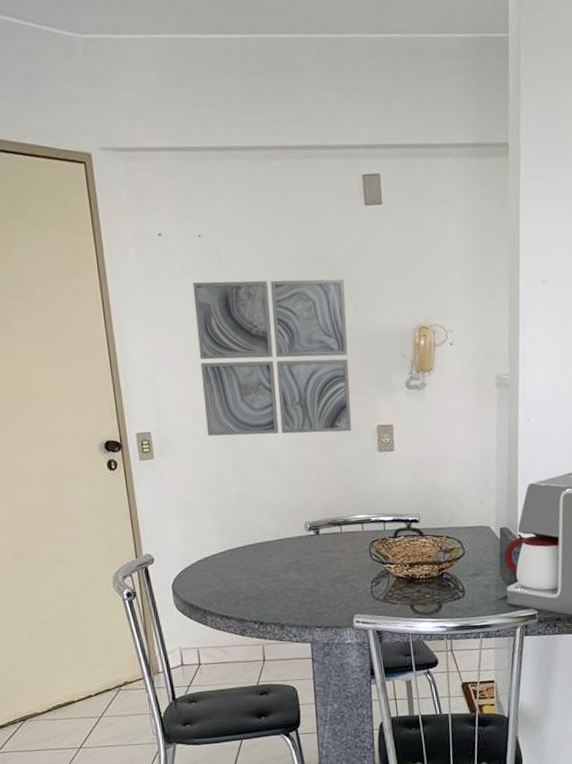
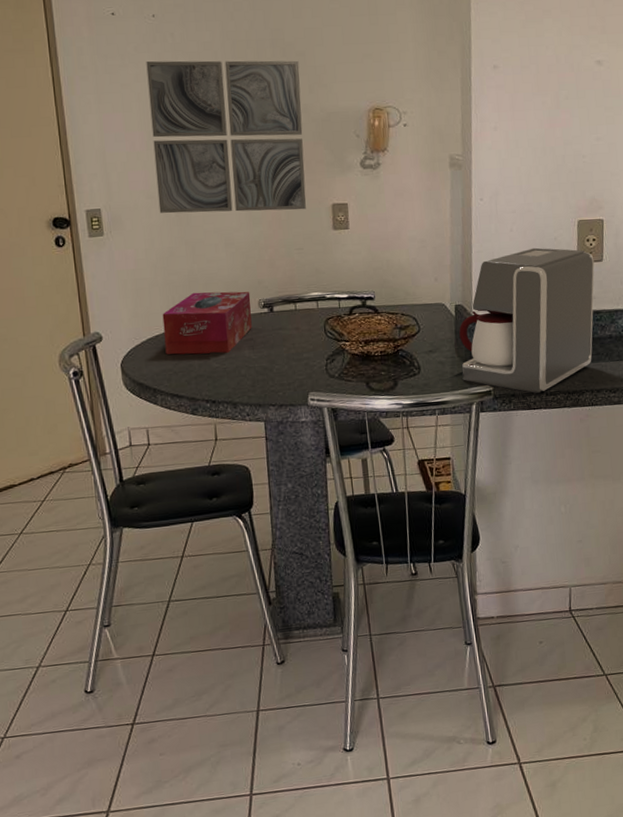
tissue box: none [211,514,299,577] -> present [162,291,252,355]

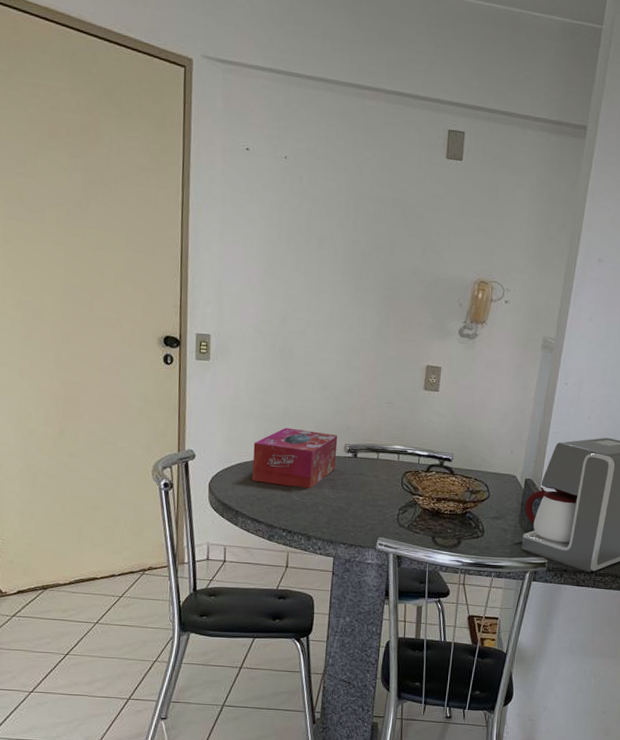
wall art: present [146,60,306,214] -> none [265,201,416,367]

